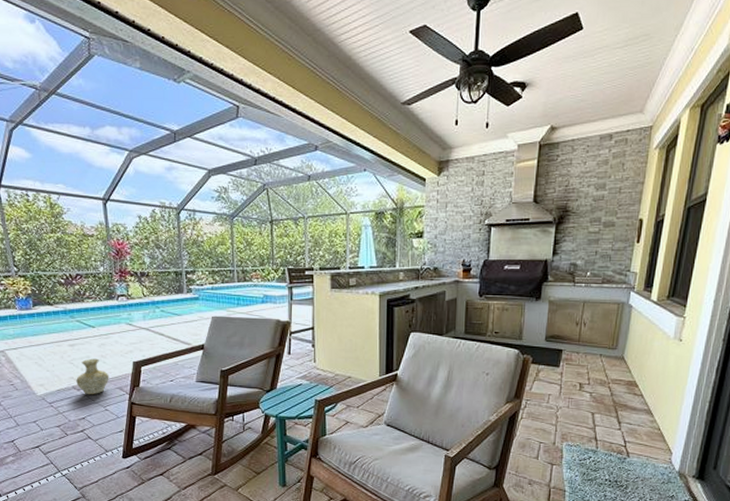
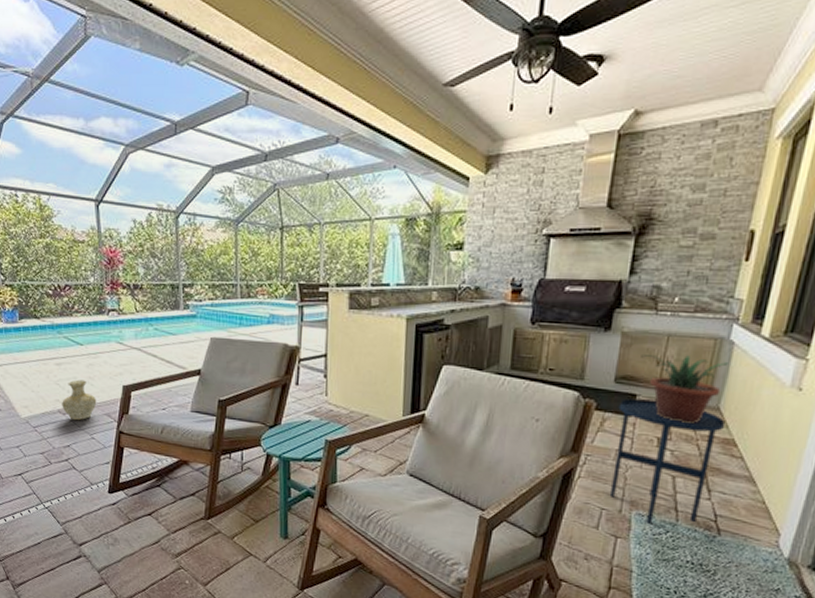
side table: none [545,353,629,452] -> present [609,398,726,524]
potted plant: none [564,317,629,370] -> present [641,355,728,423]

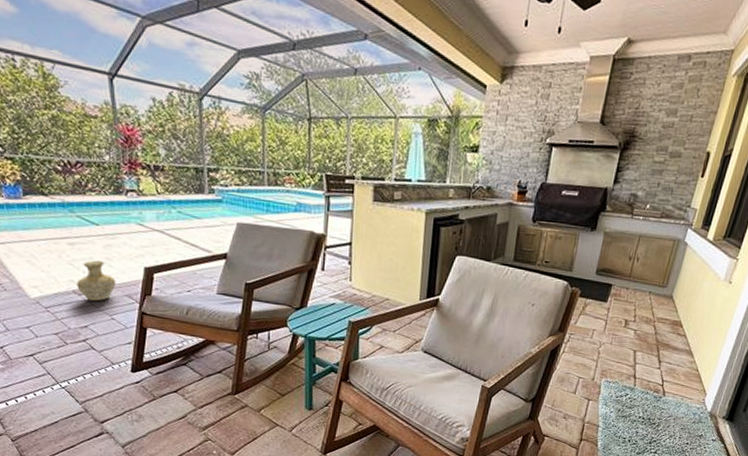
side table: present [609,398,726,524] -> none [586,287,676,388]
potted plant: present [641,355,728,423] -> none [617,251,682,309]

